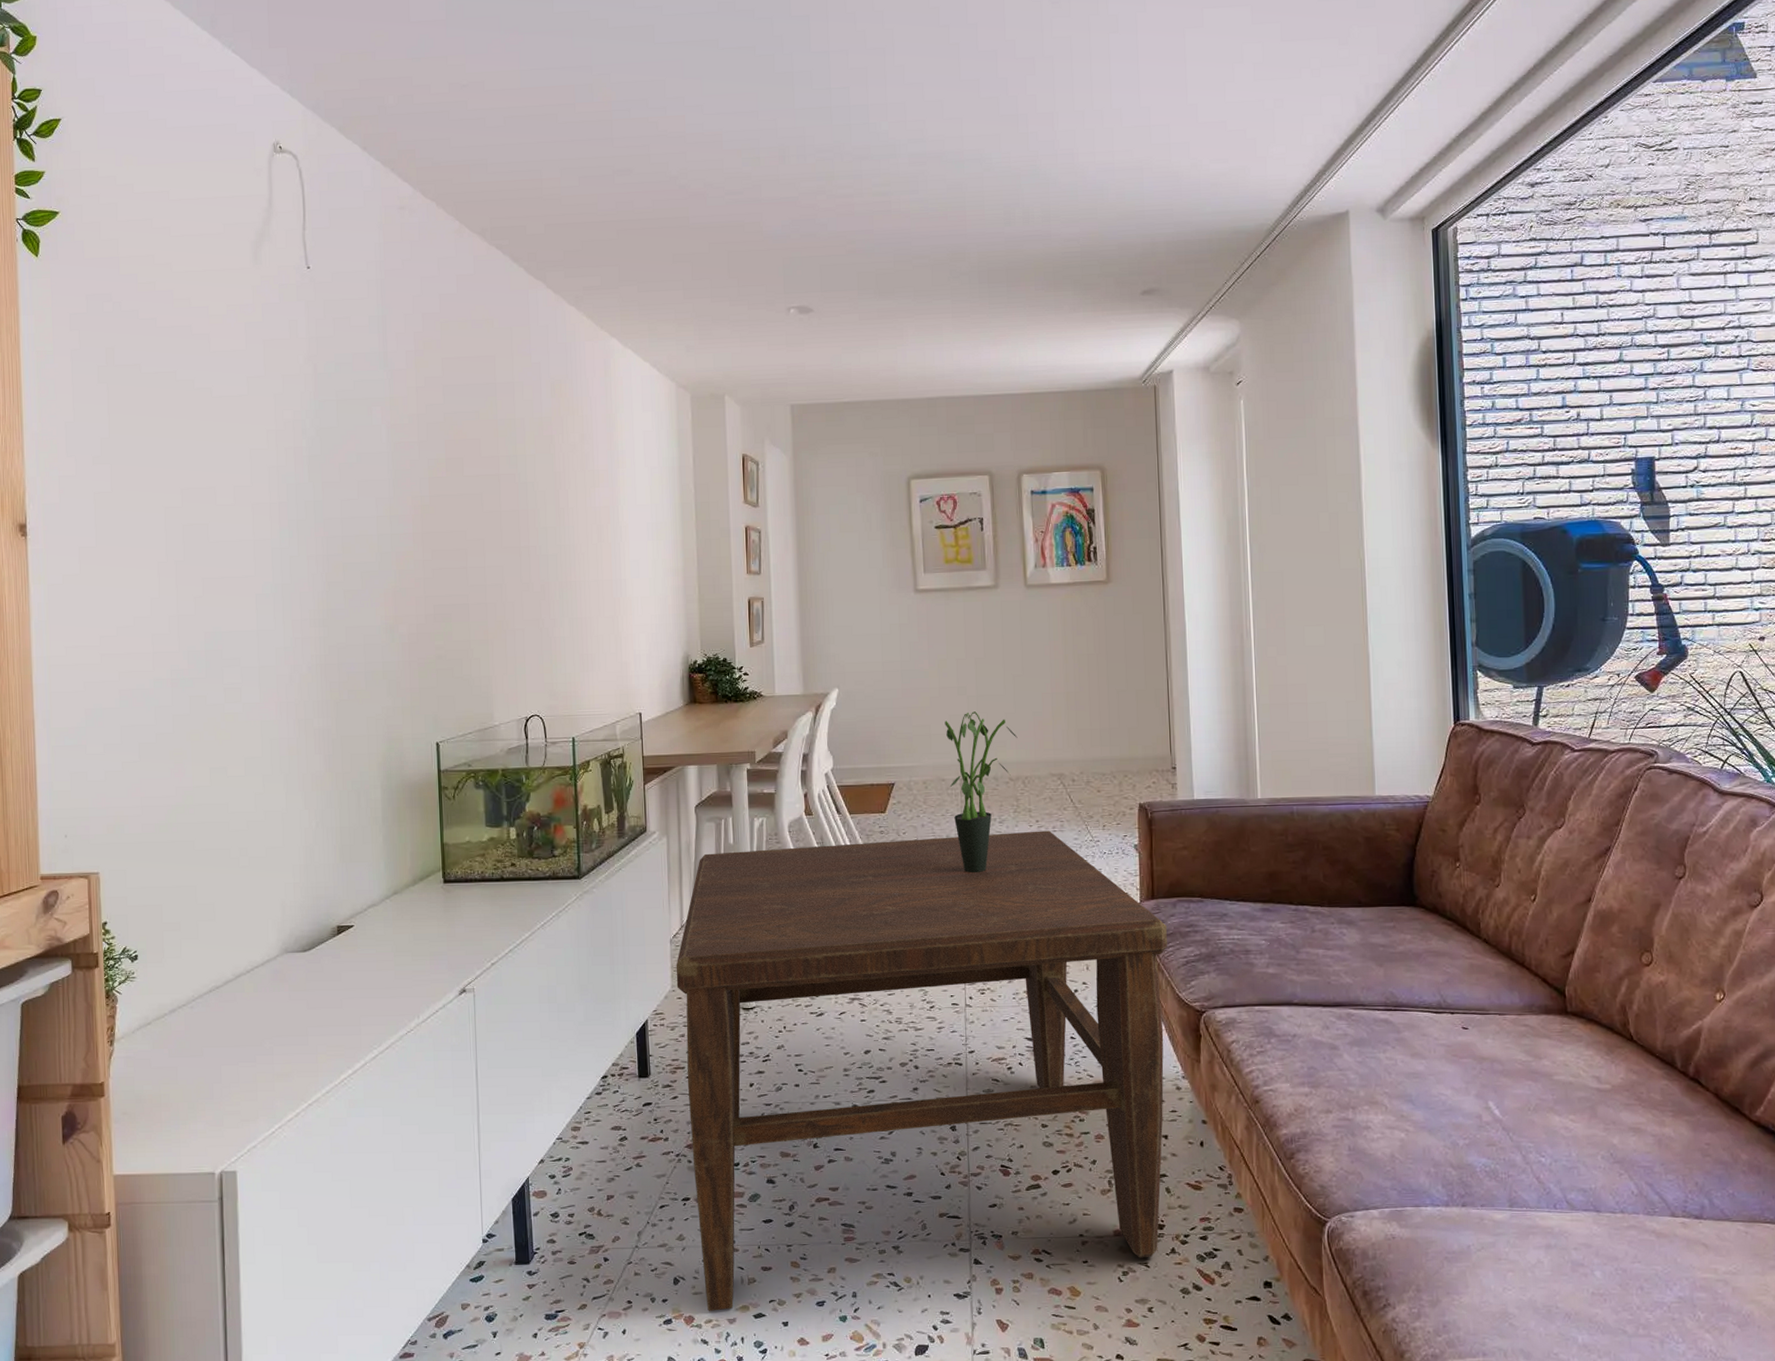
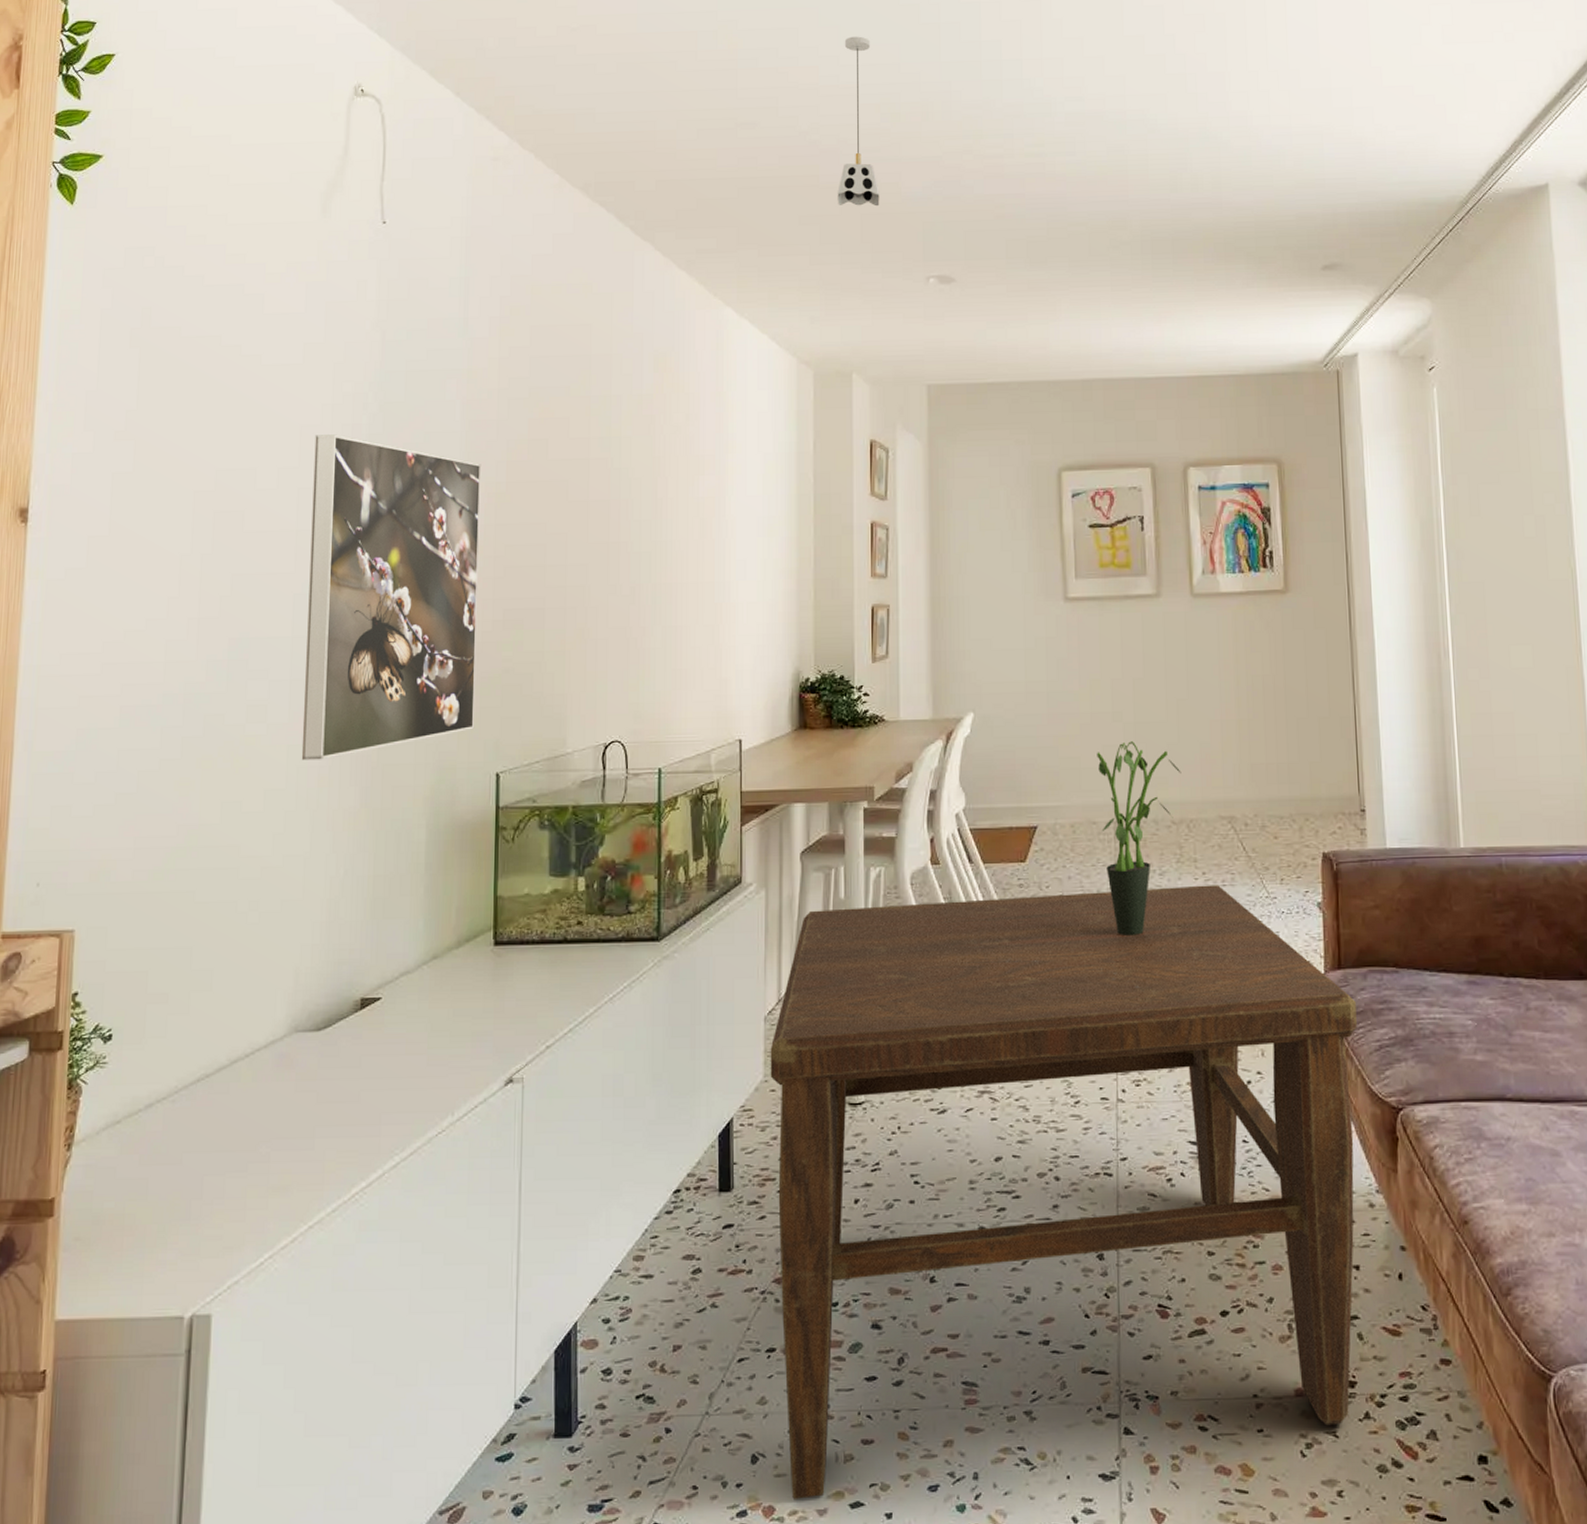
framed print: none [263,456,416,733] -> present [301,434,482,761]
pendant light: none [706,86,744,245] -> present [837,36,880,207]

